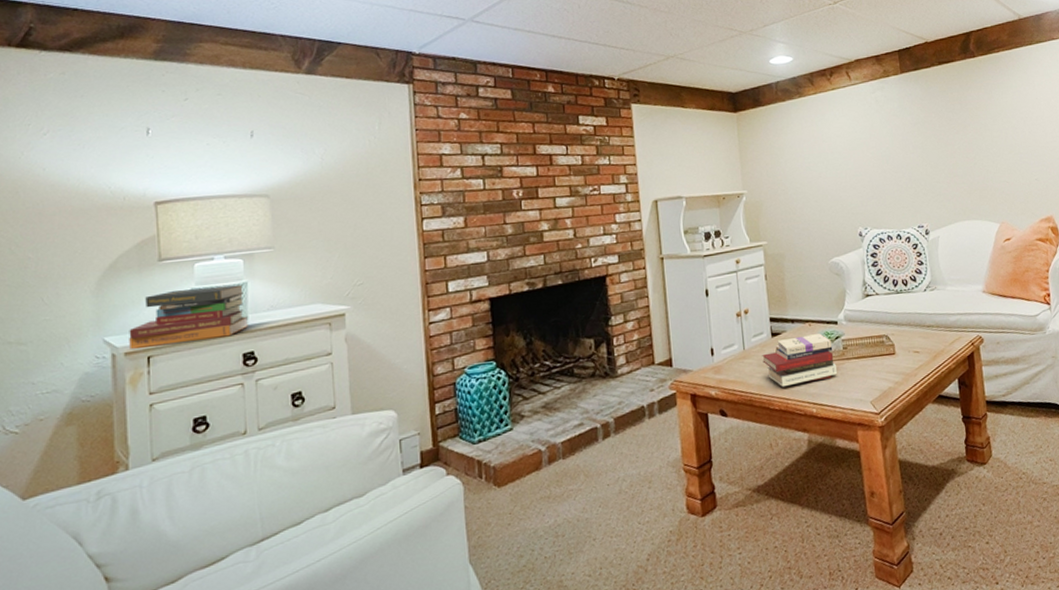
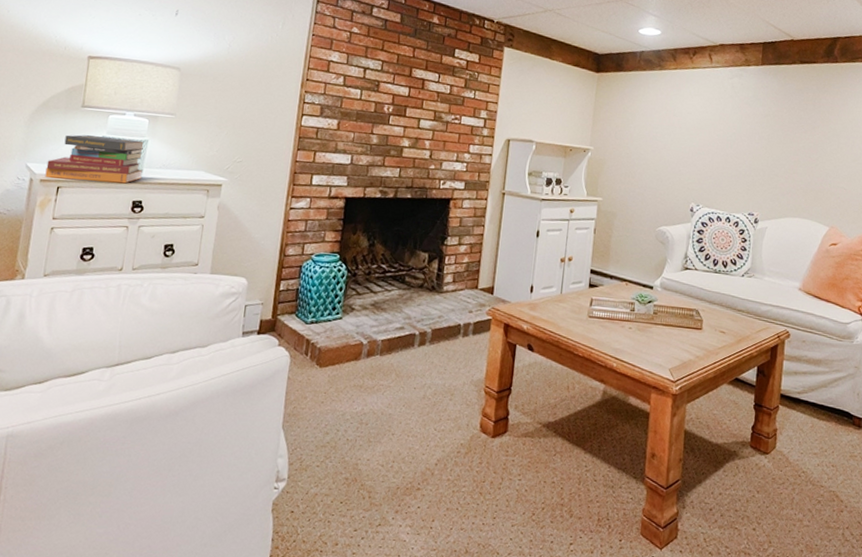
books: present [762,333,838,387] -> none [576,292,645,338]

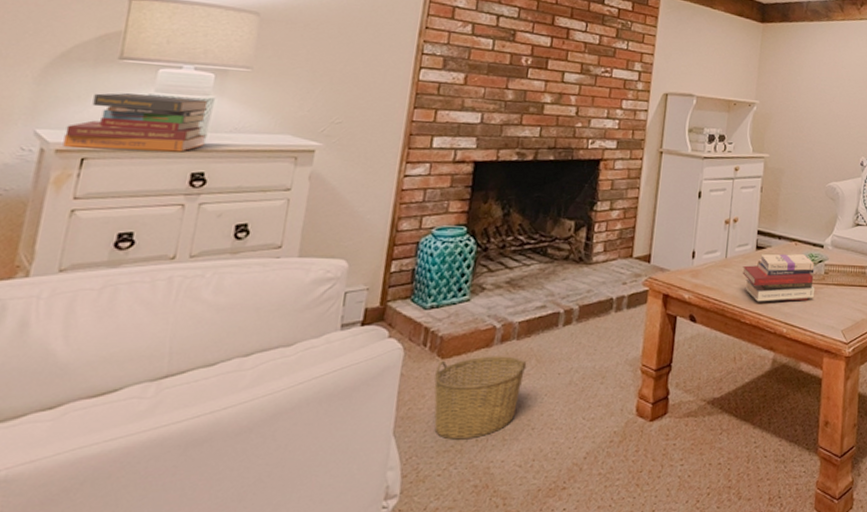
basket: none [313,367,388,438] -> present [434,356,527,440]
books: none [576,292,645,338] -> present [742,253,816,302]

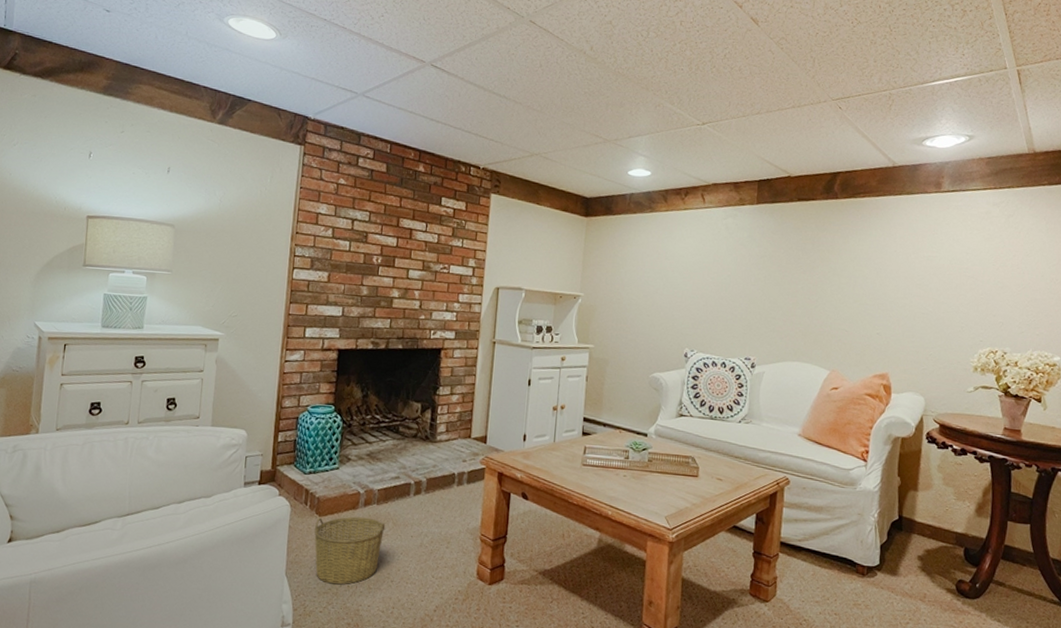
books: present [63,93,209,152] -> none [52,293,143,340]
books: present [742,253,816,302] -> none [569,440,639,486]

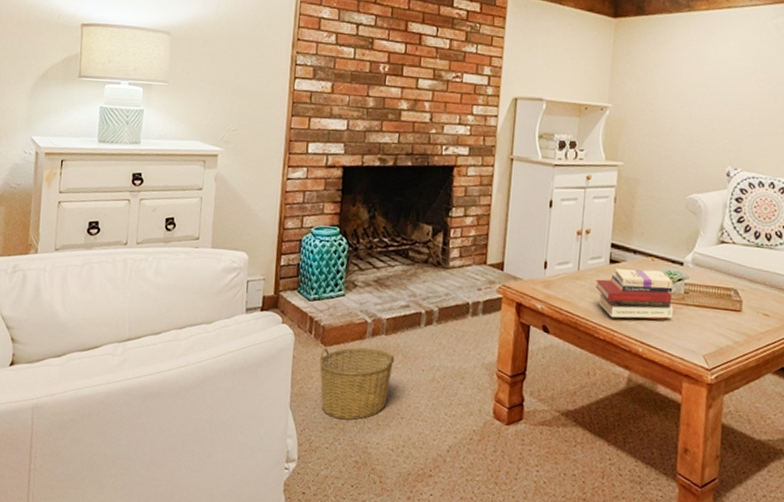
books: none [569,440,639,486] -> present [595,268,674,321]

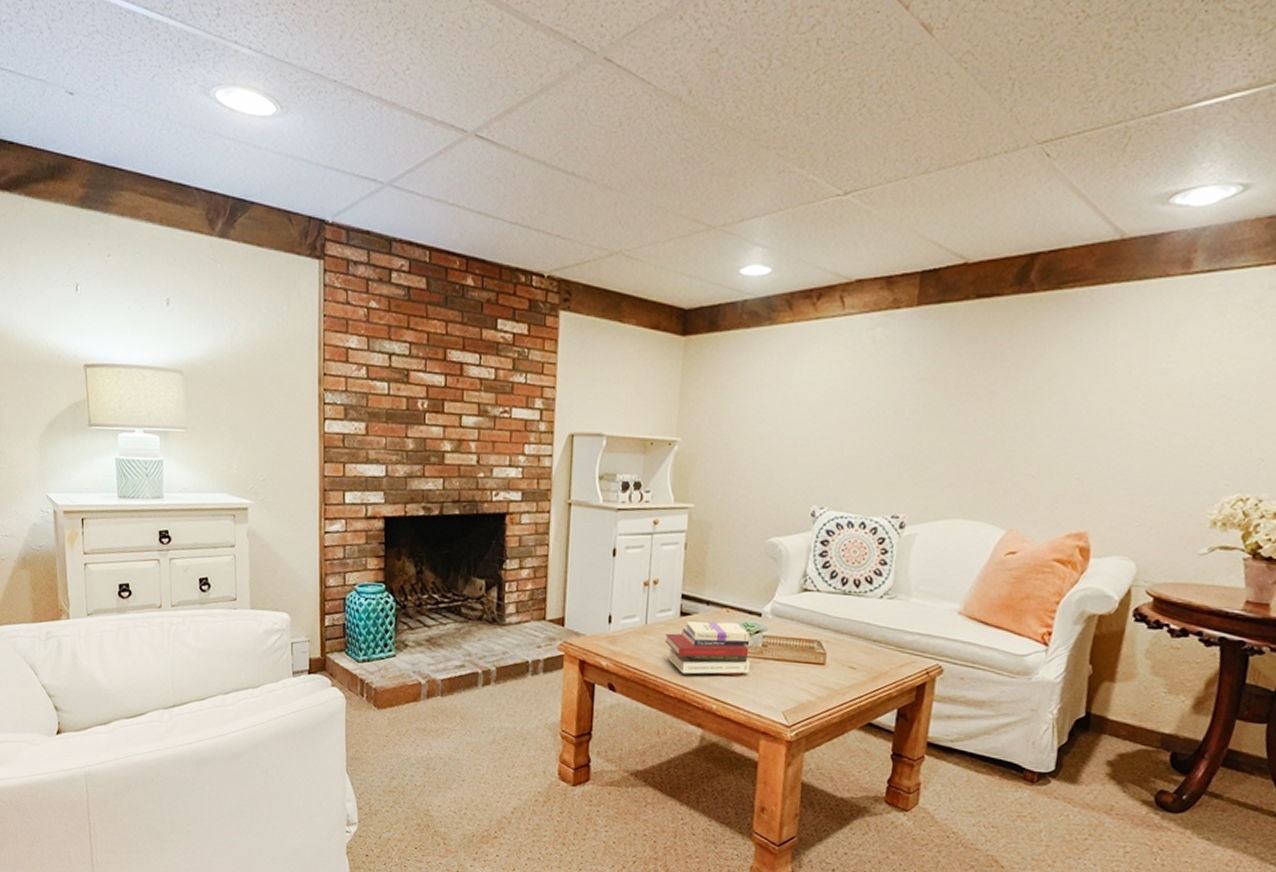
basket: present [319,347,395,420] -> none [374,709,452,784]

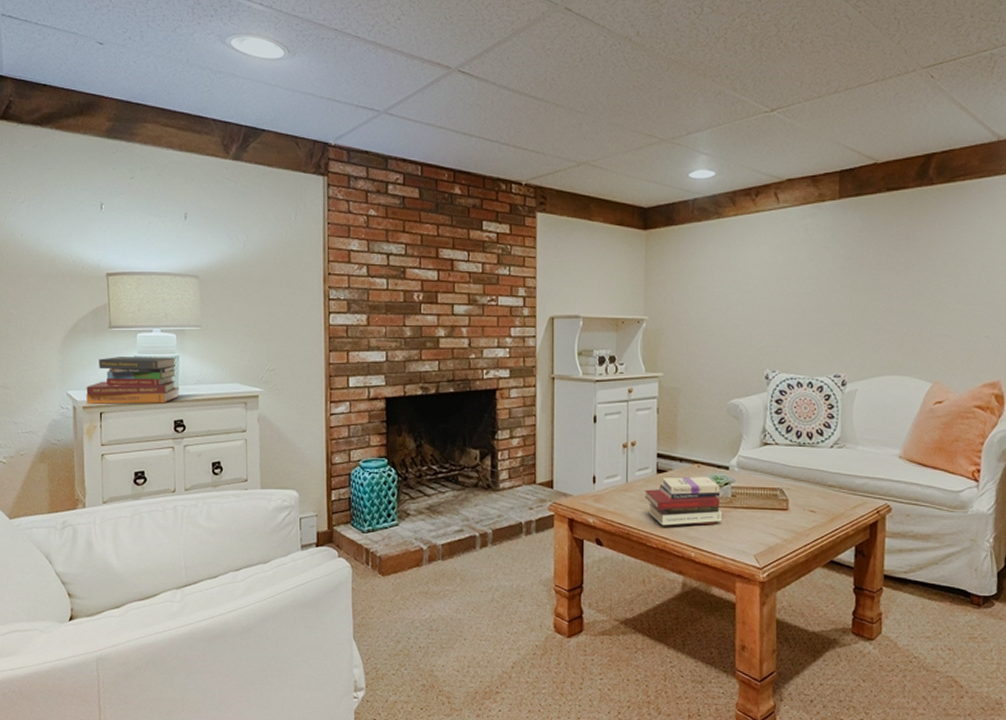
books: none [66,458,163,512] -> present [86,357,179,404]

